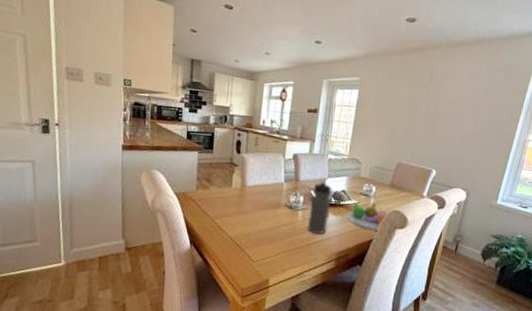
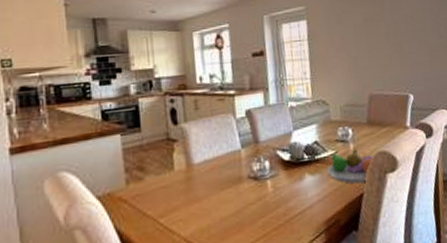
water bottle: present [307,181,331,235] -> none [279,135,306,205]

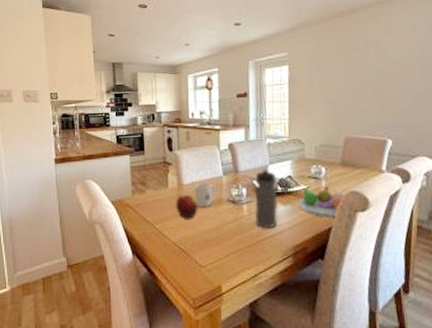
apple: none [184,176,214,207] -> present [176,195,198,219]
mug: none [207,158,236,191] -> present [195,182,217,208]
water bottle: none [279,135,306,205] -> present [254,168,278,229]

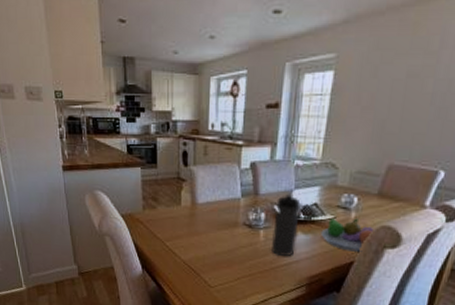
apple: present [176,195,198,219] -> none [188,214,212,240]
mug: present [195,182,217,208] -> none [209,203,233,229]

